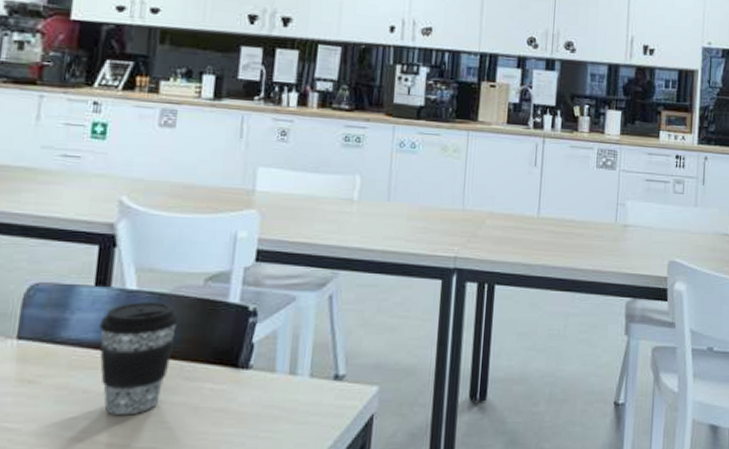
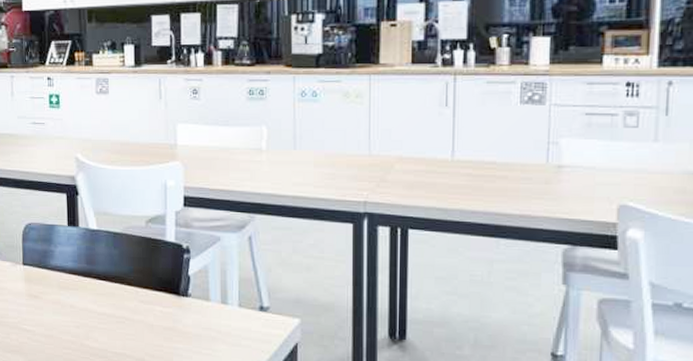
coffee cup: present [99,302,179,416] -> none [75,239,130,327]

